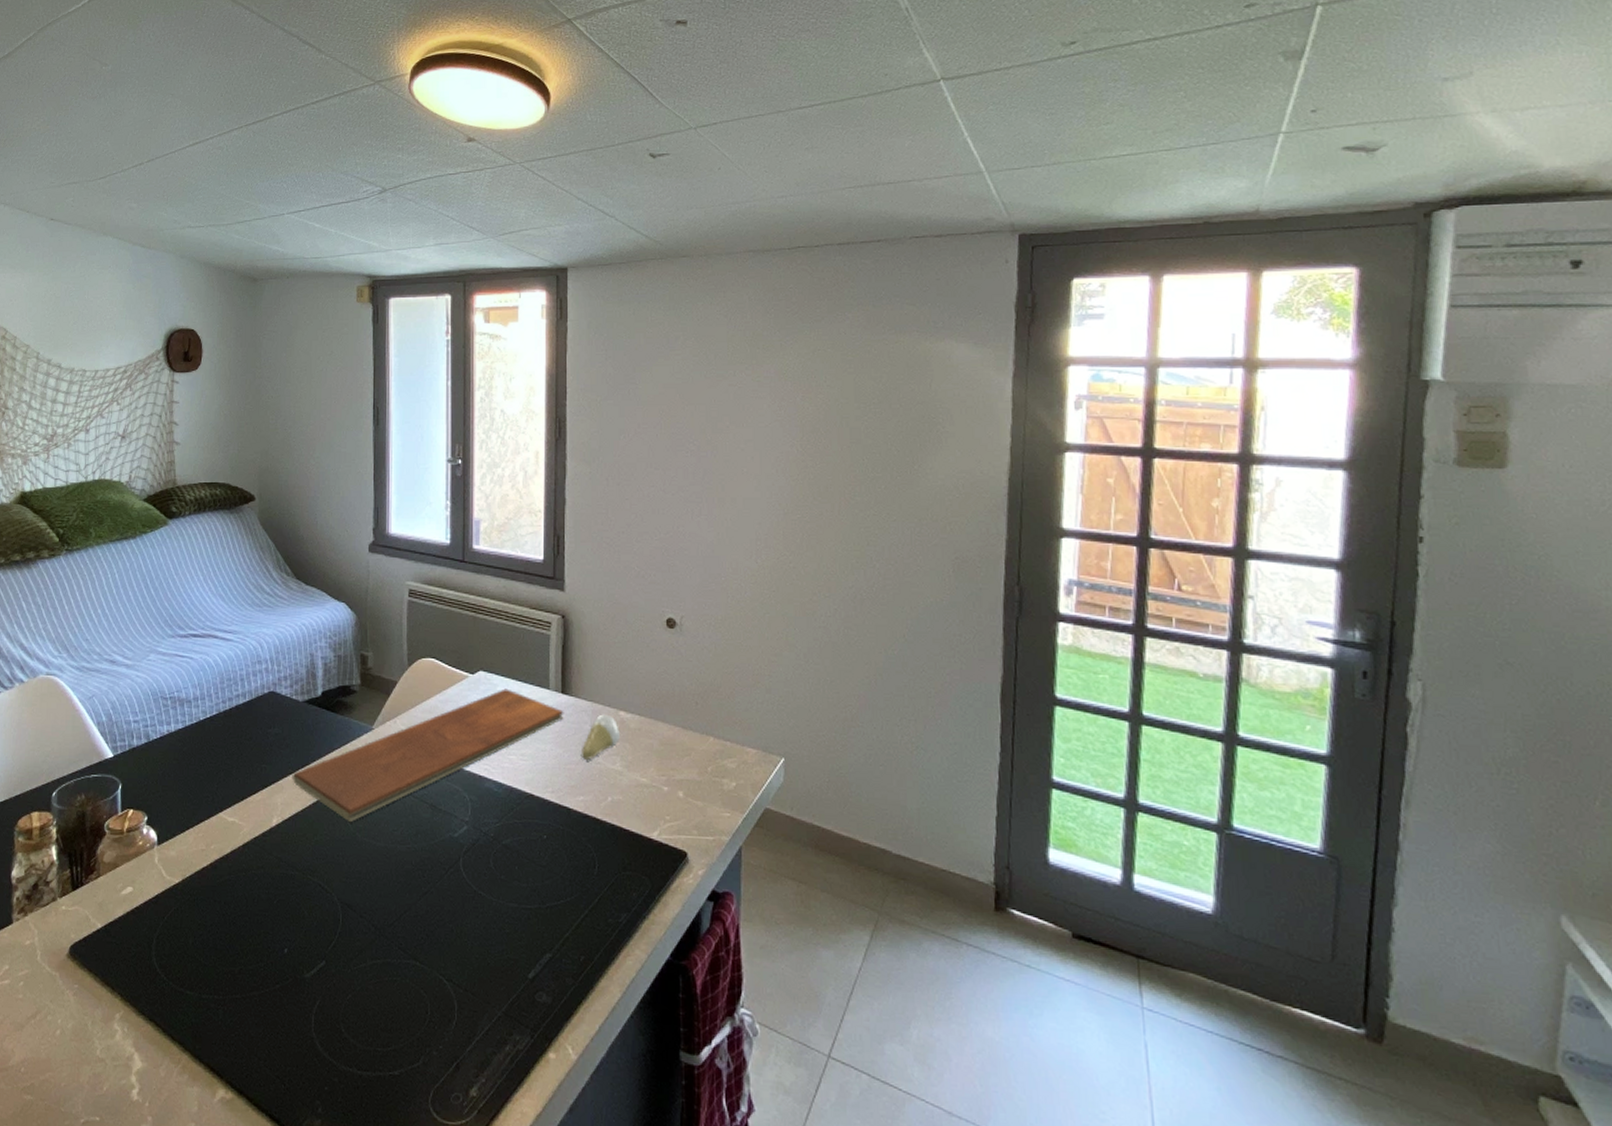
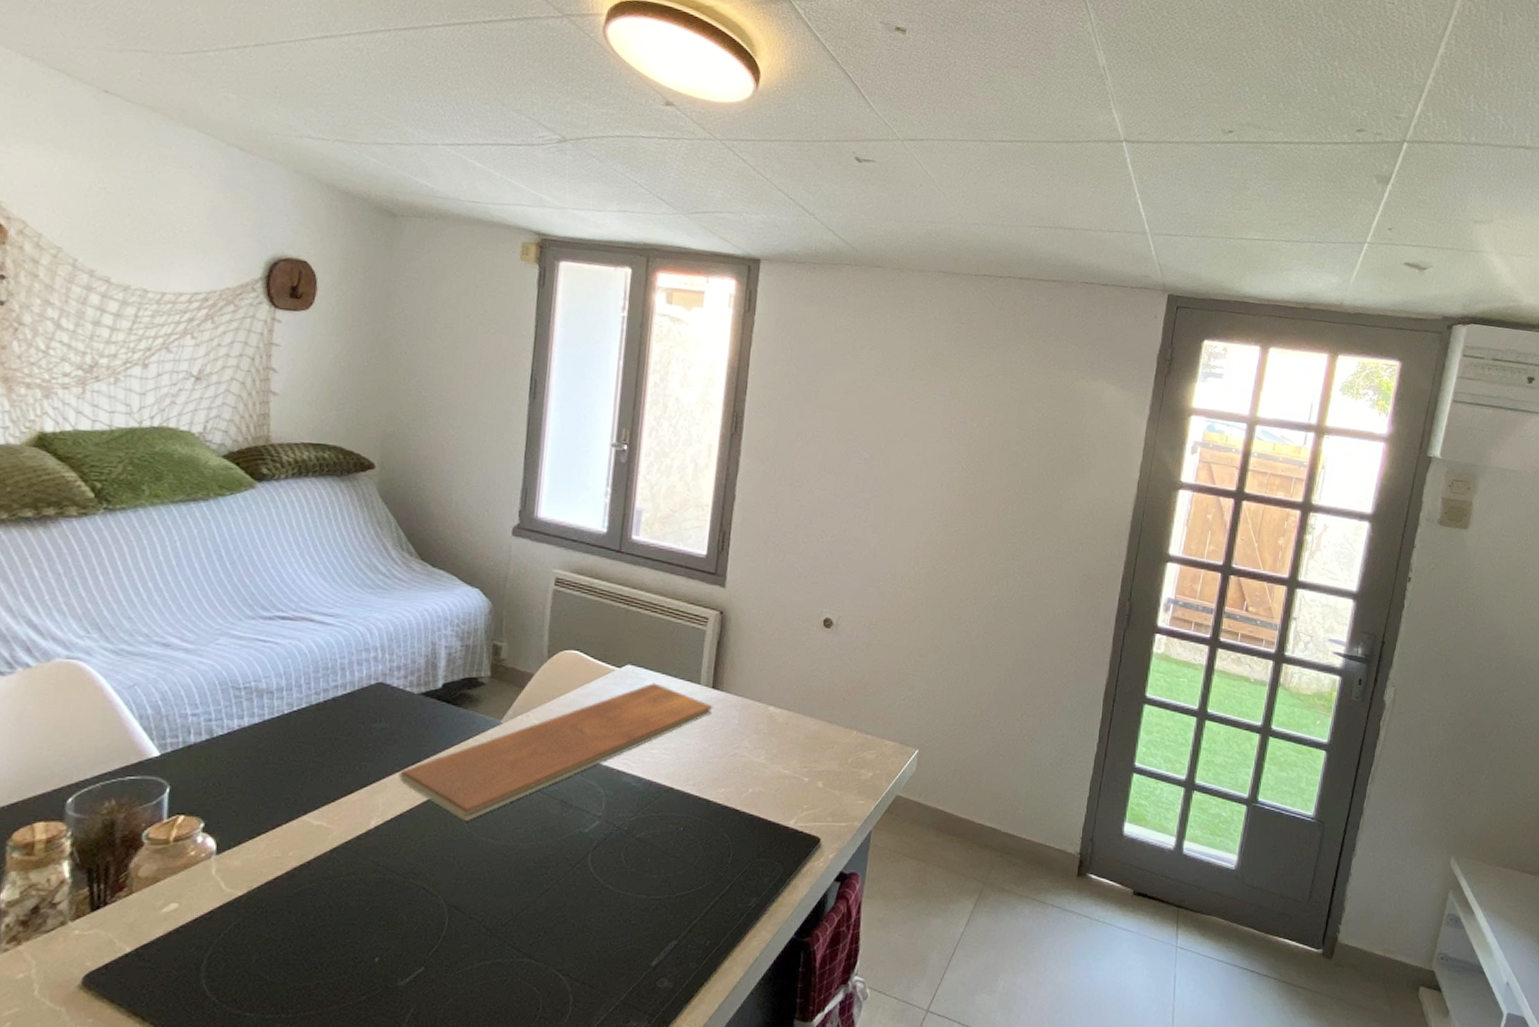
tooth: present [580,714,620,760] -> none [726,709,767,753]

